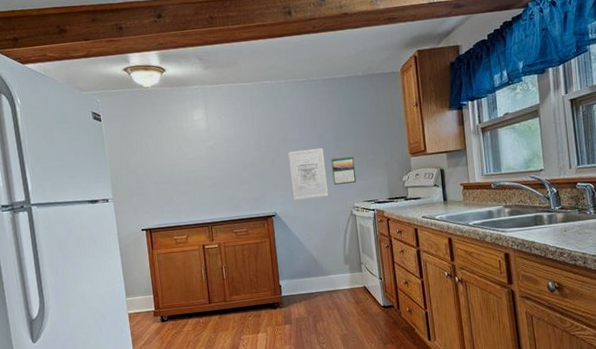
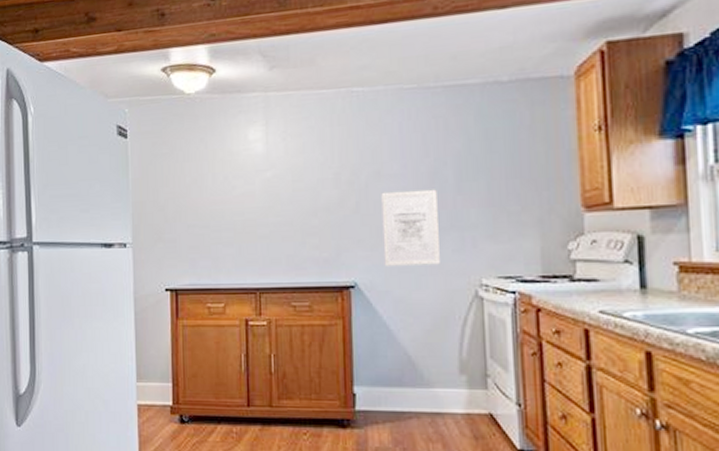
calendar: present [331,156,357,185] -> none [448,204,488,248]

